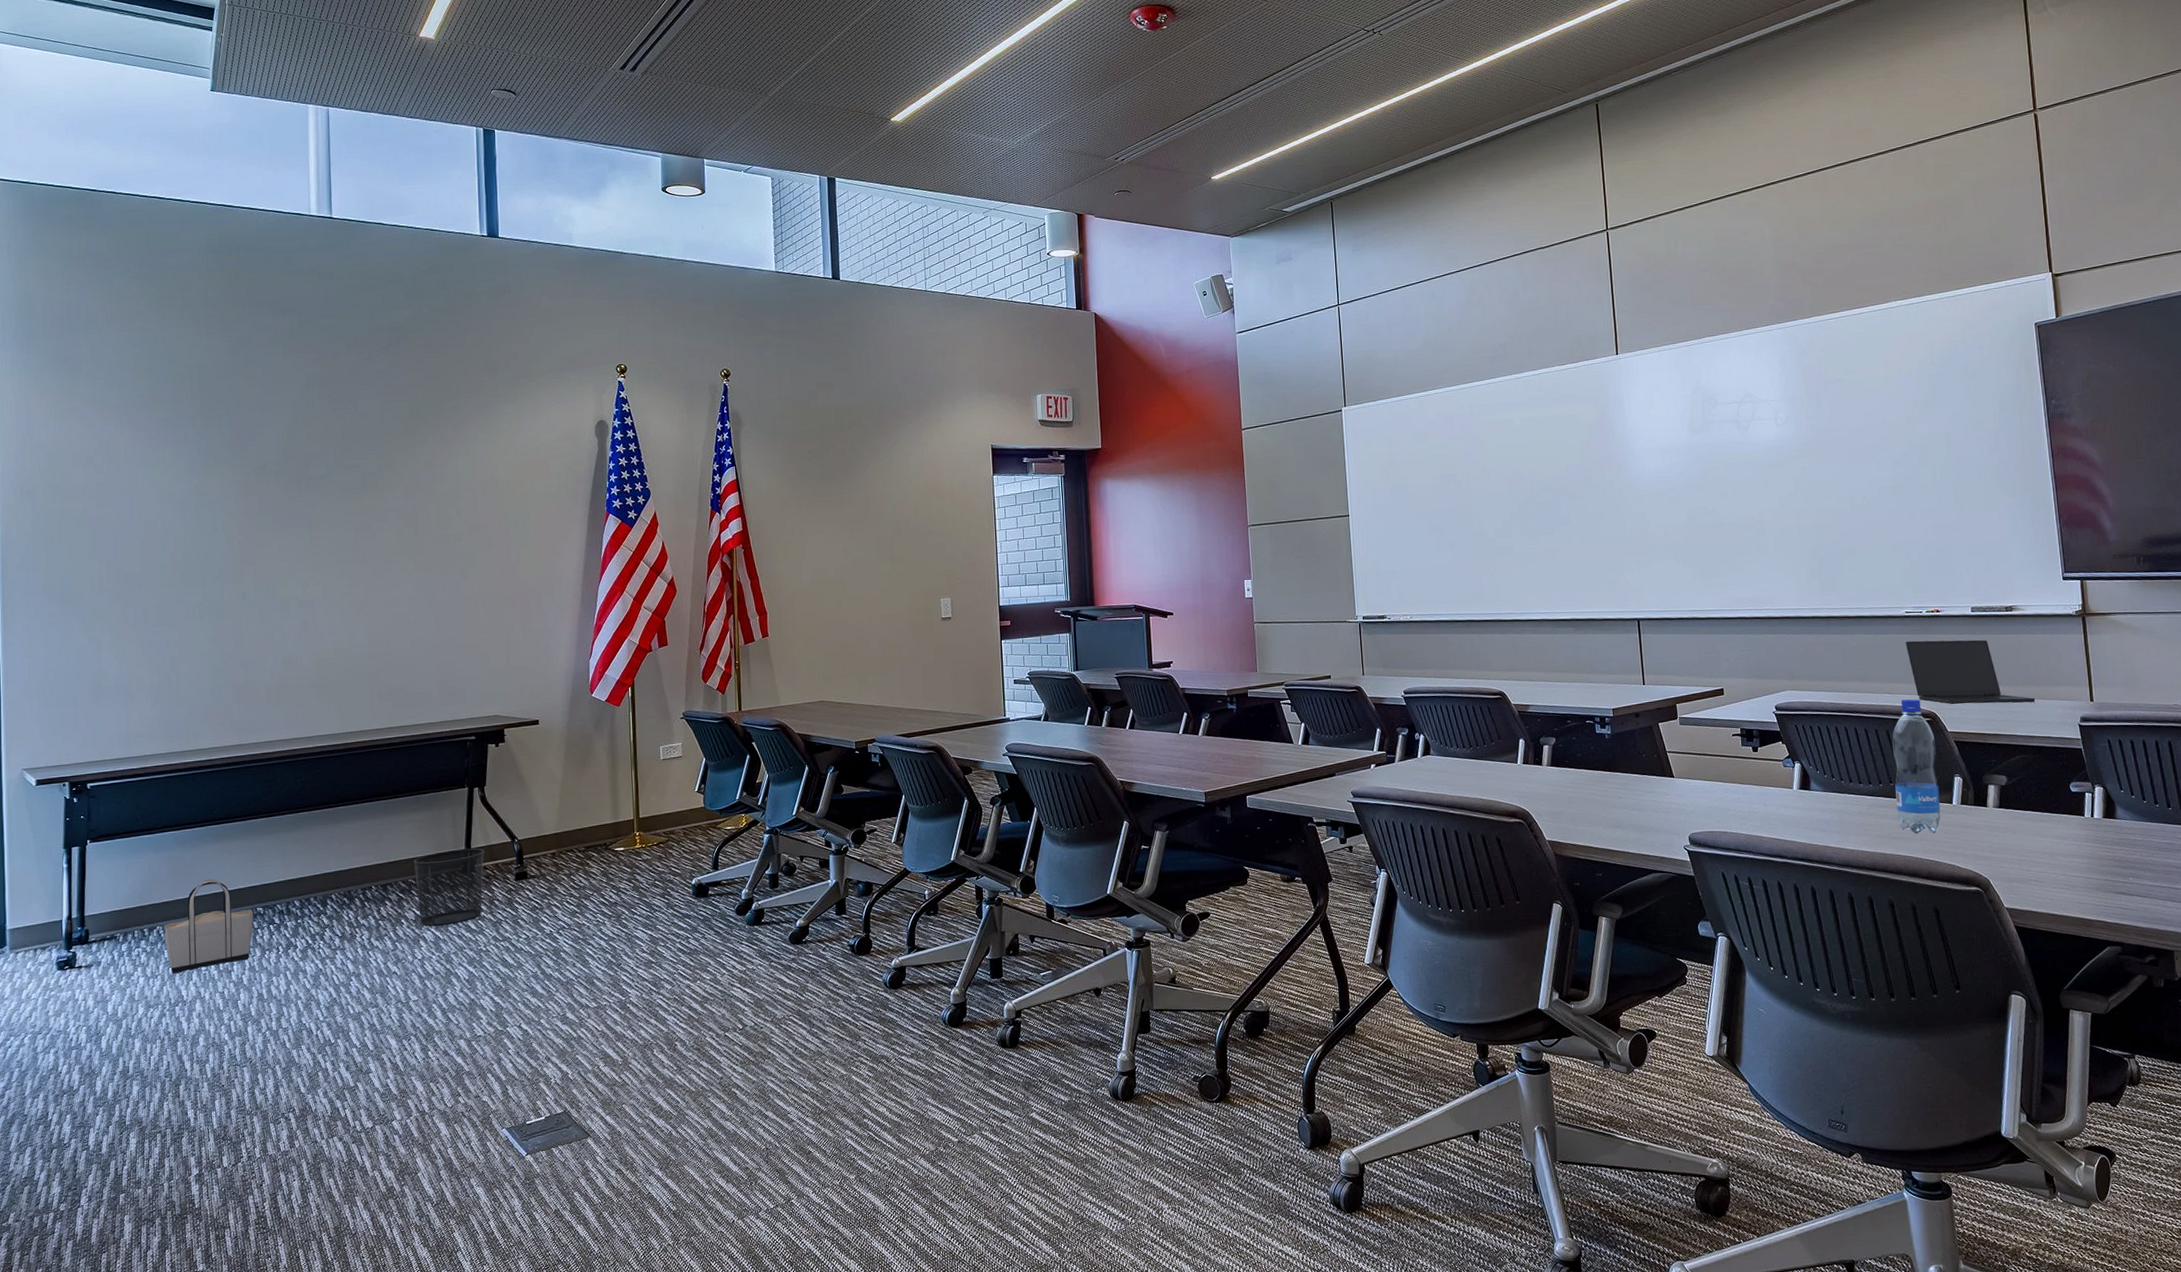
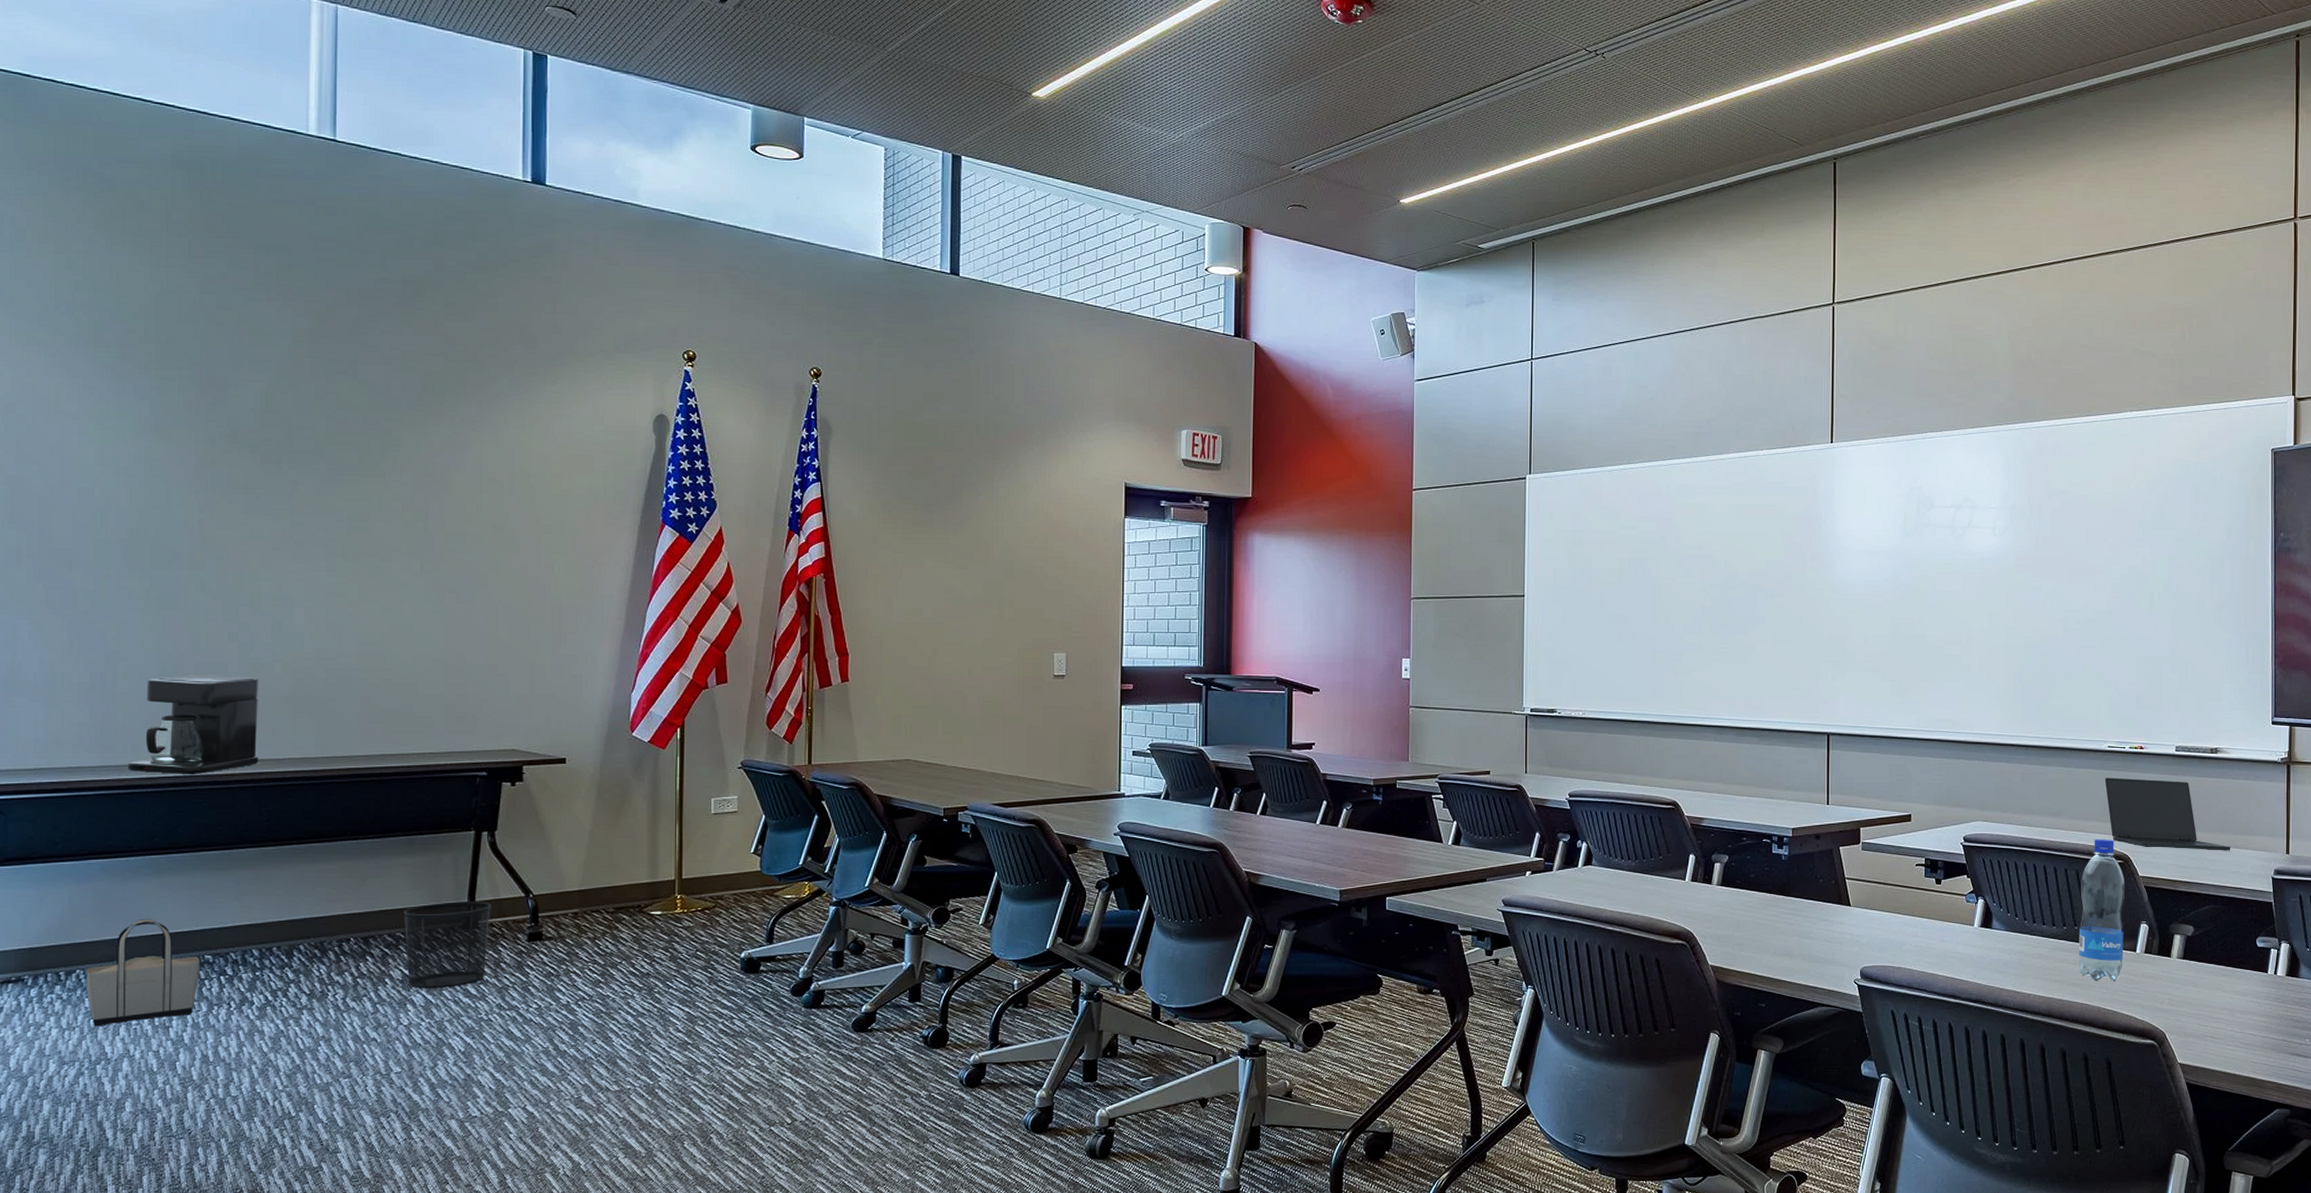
coffee maker: none [190,668,293,756] -> present [127,673,259,775]

